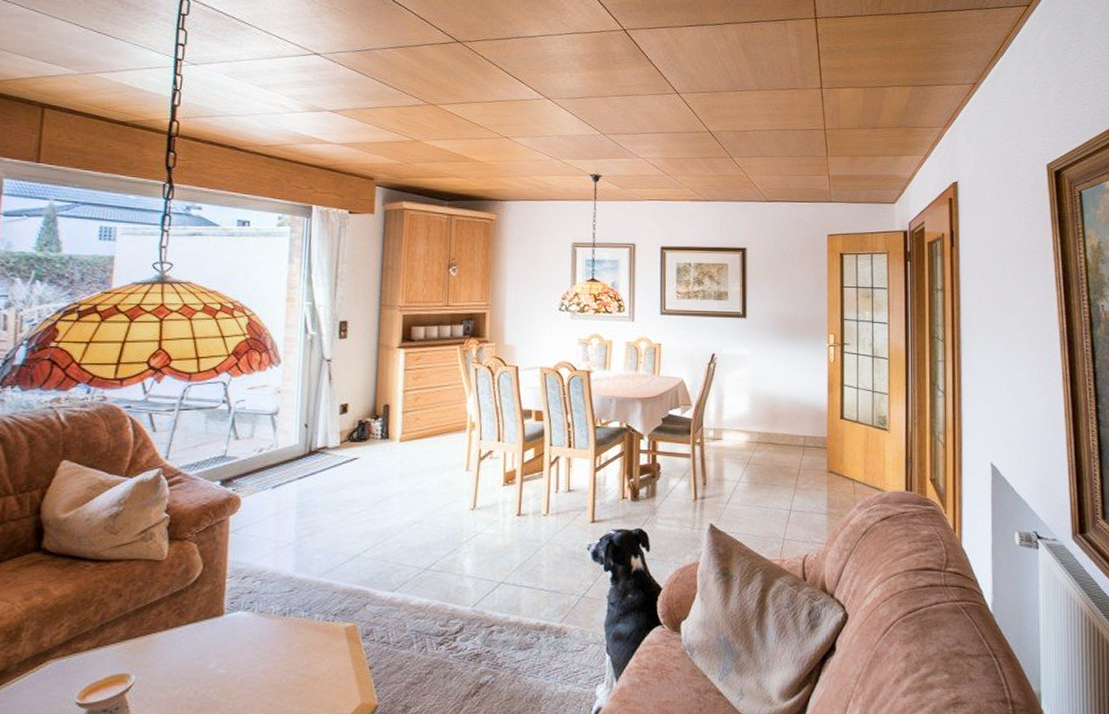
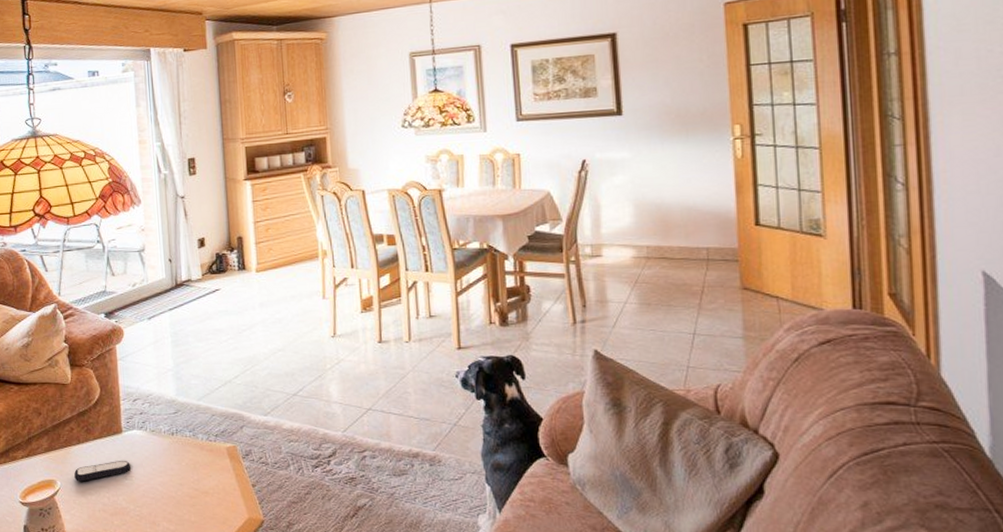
remote control: none [155,646,229,674] -> present [74,460,130,482]

